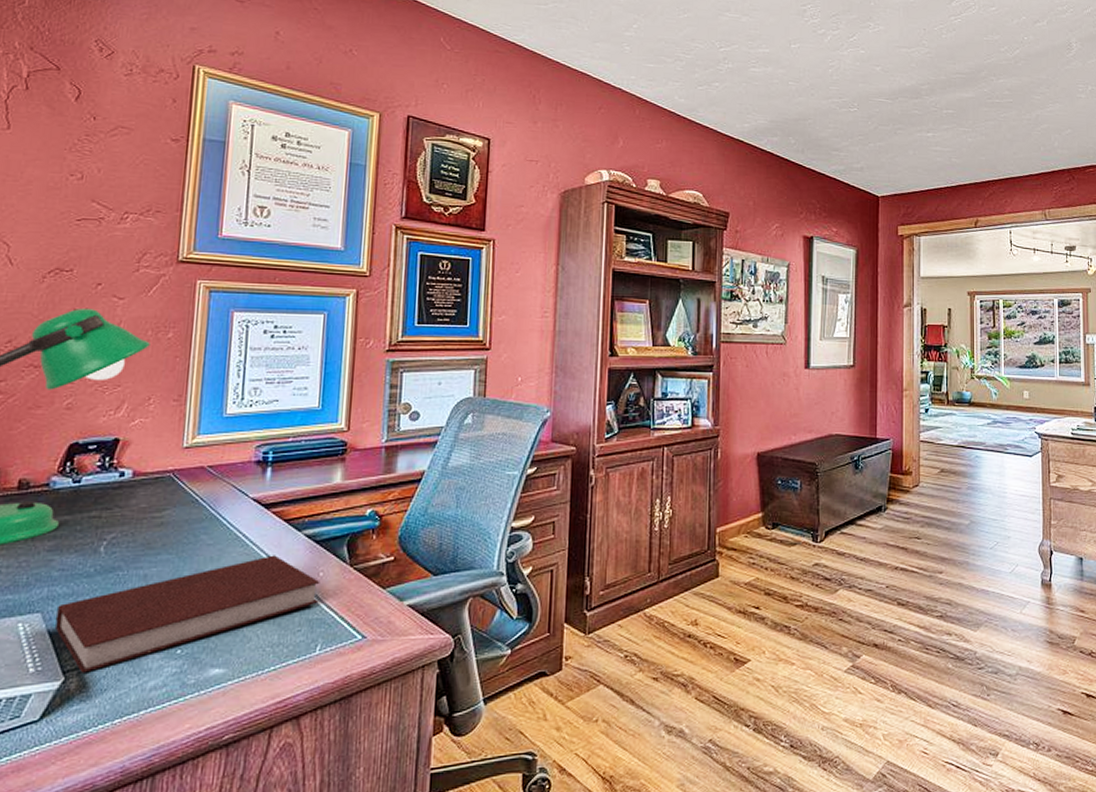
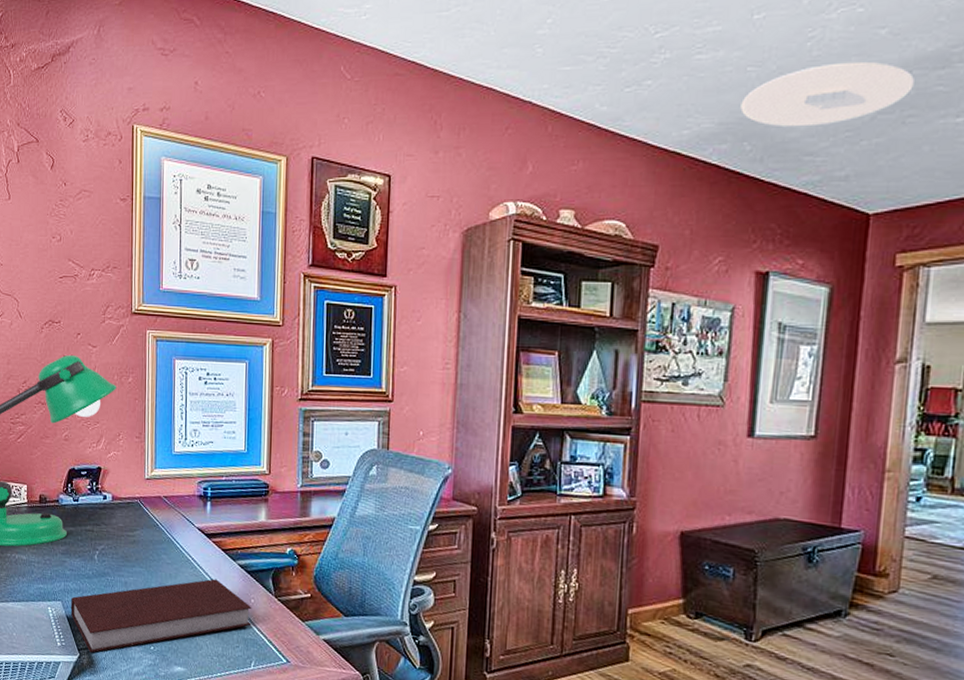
ceiling light: none [786,86,900,130] -> present [740,61,914,128]

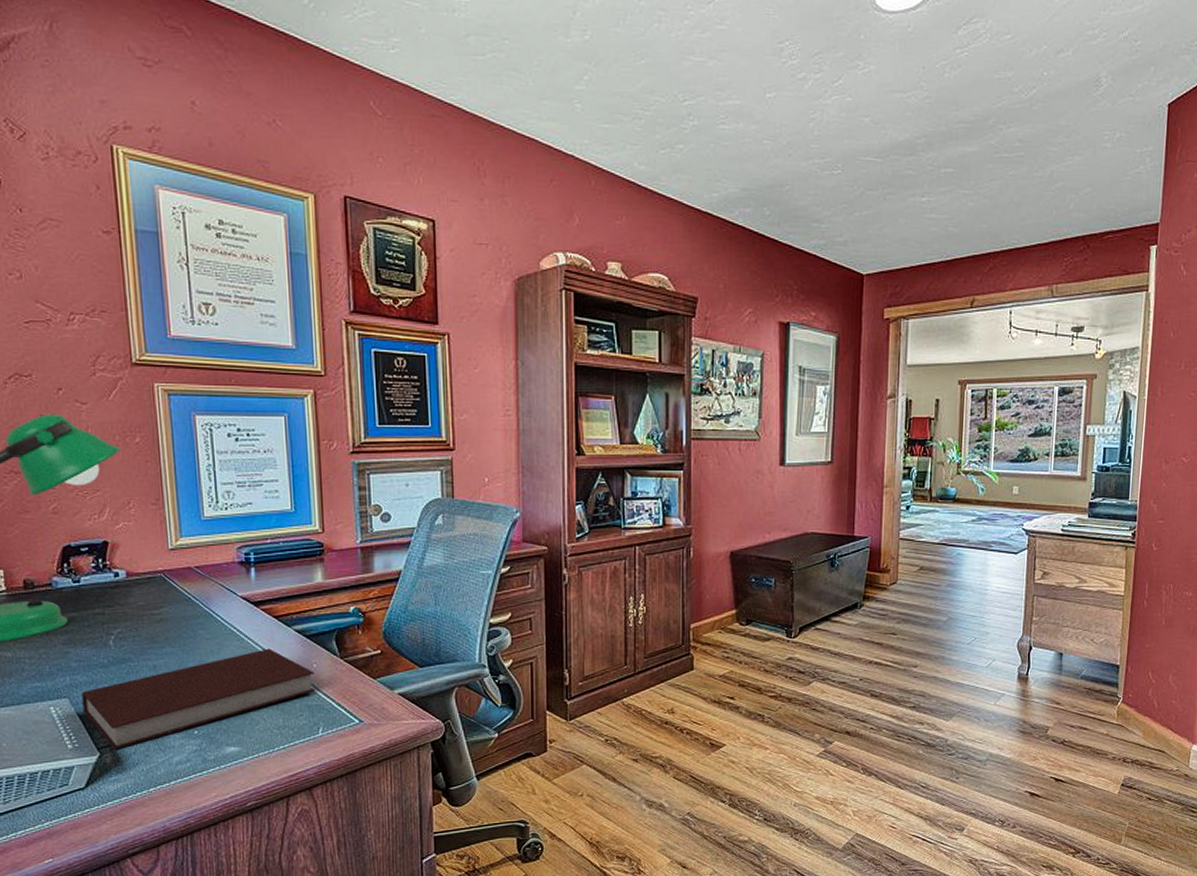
ceiling light: present [740,61,914,128] -> none [759,143,891,197]

